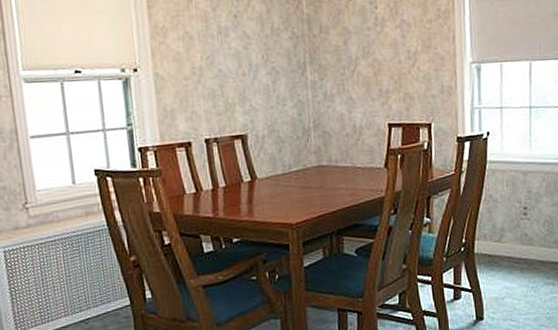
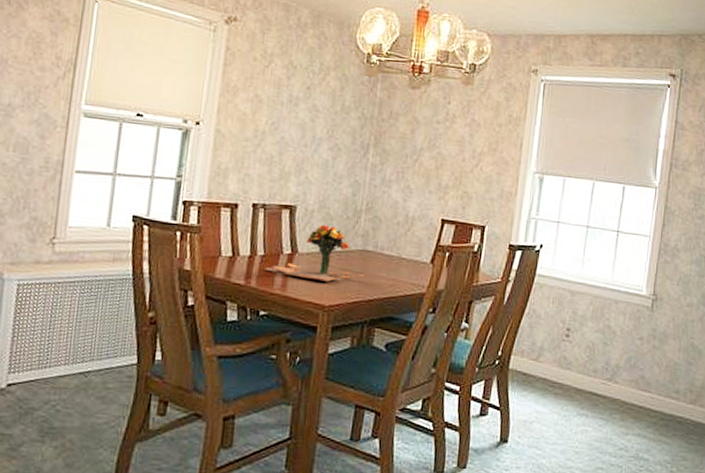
flower arrangement: none [229,148,324,202] -> present [265,224,364,282]

